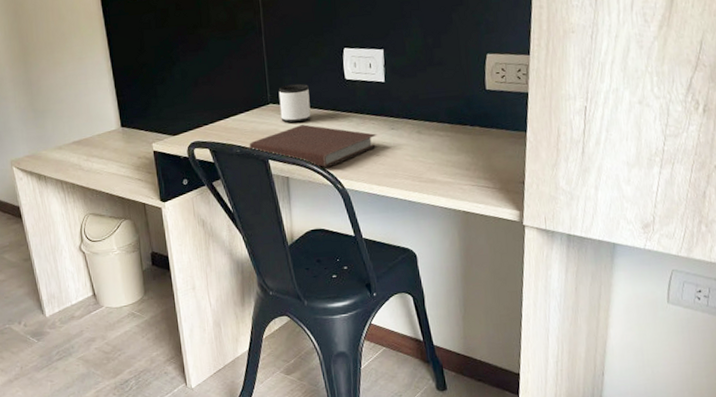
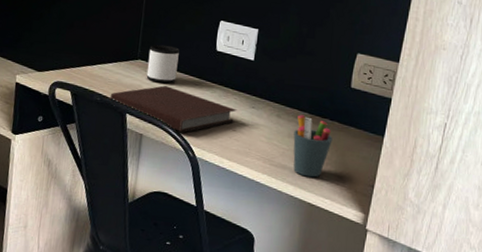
pen holder: none [437,126,477,187] -> present [293,115,333,178]

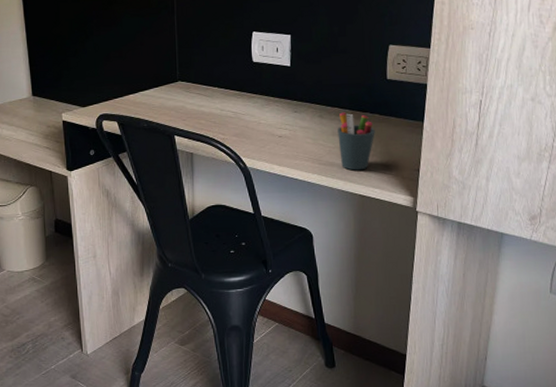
notebook: present [109,85,237,132] -> none [156,103,281,145]
mug: present [146,44,179,84] -> none [187,63,218,101]

